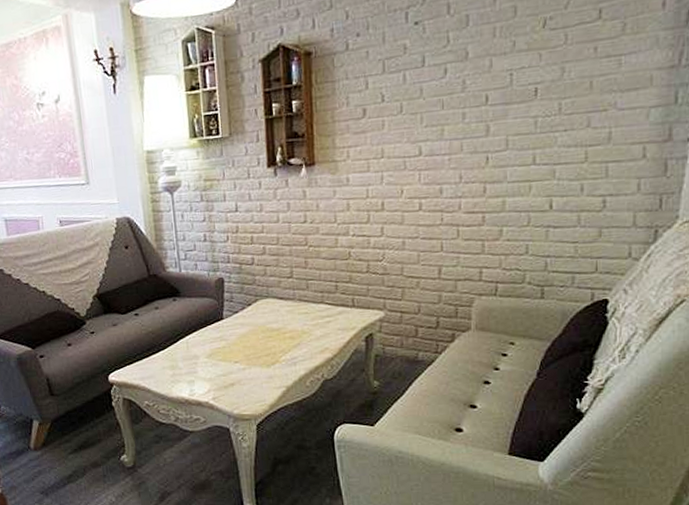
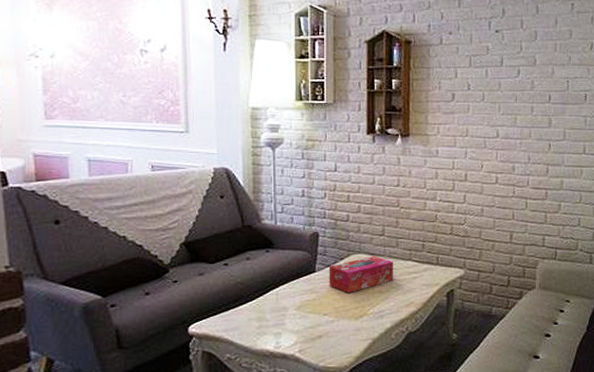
tissue box: none [236,300,305,340] -> present [328,256,394,293]

